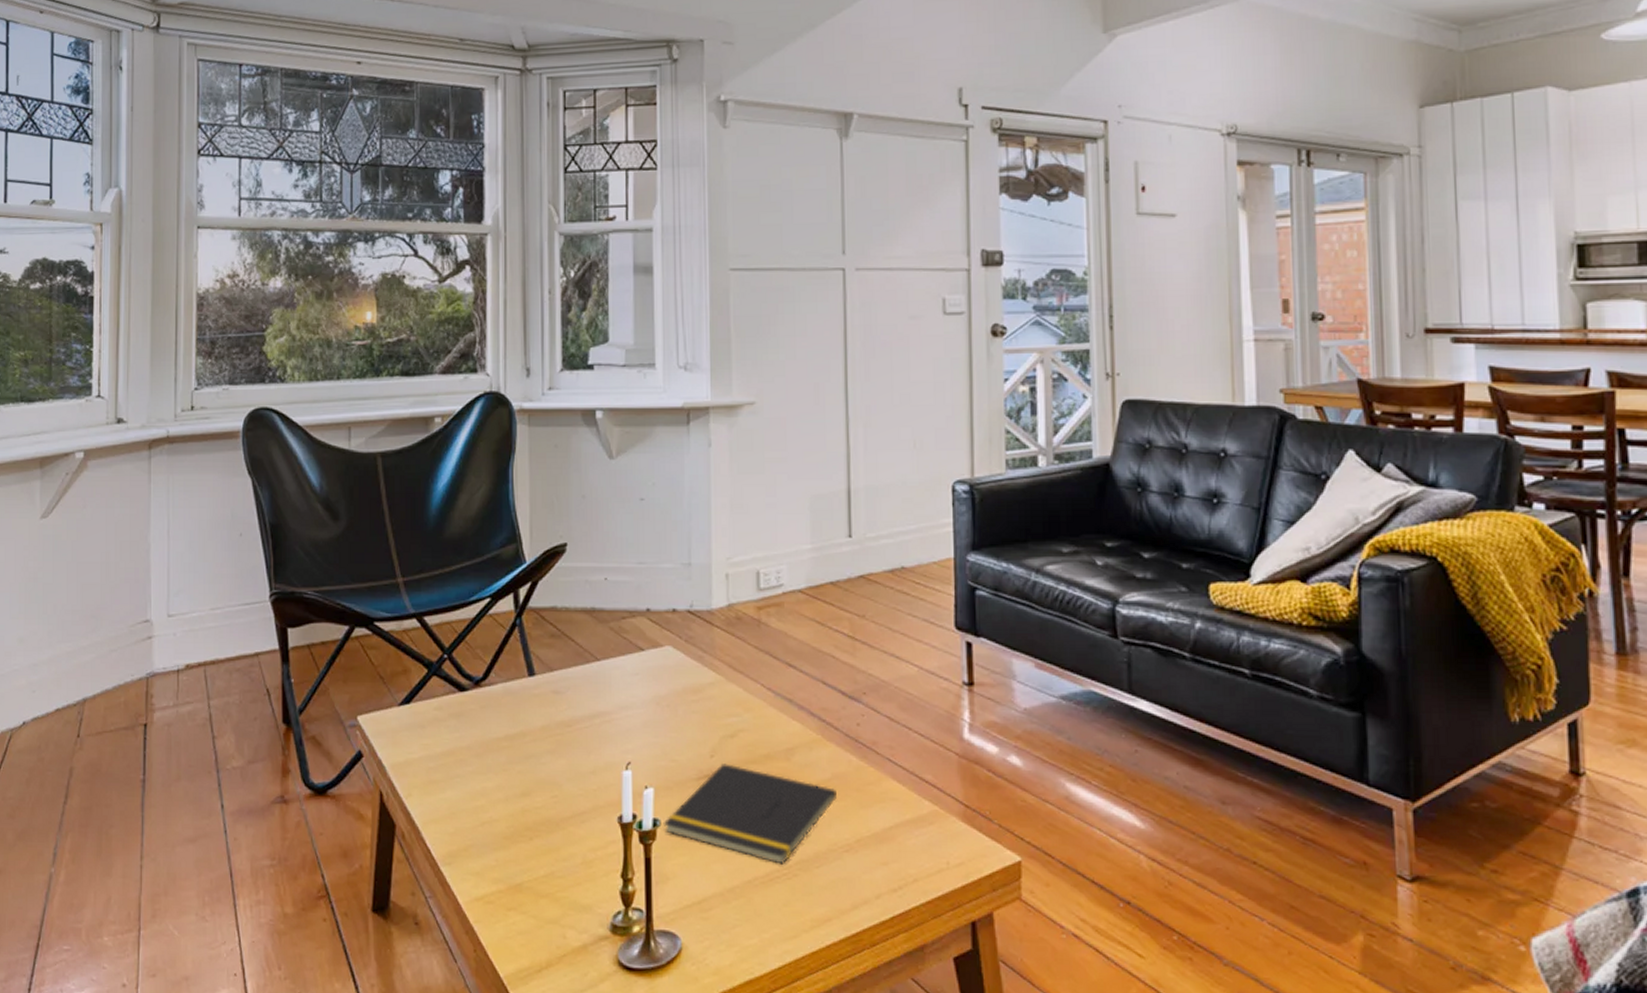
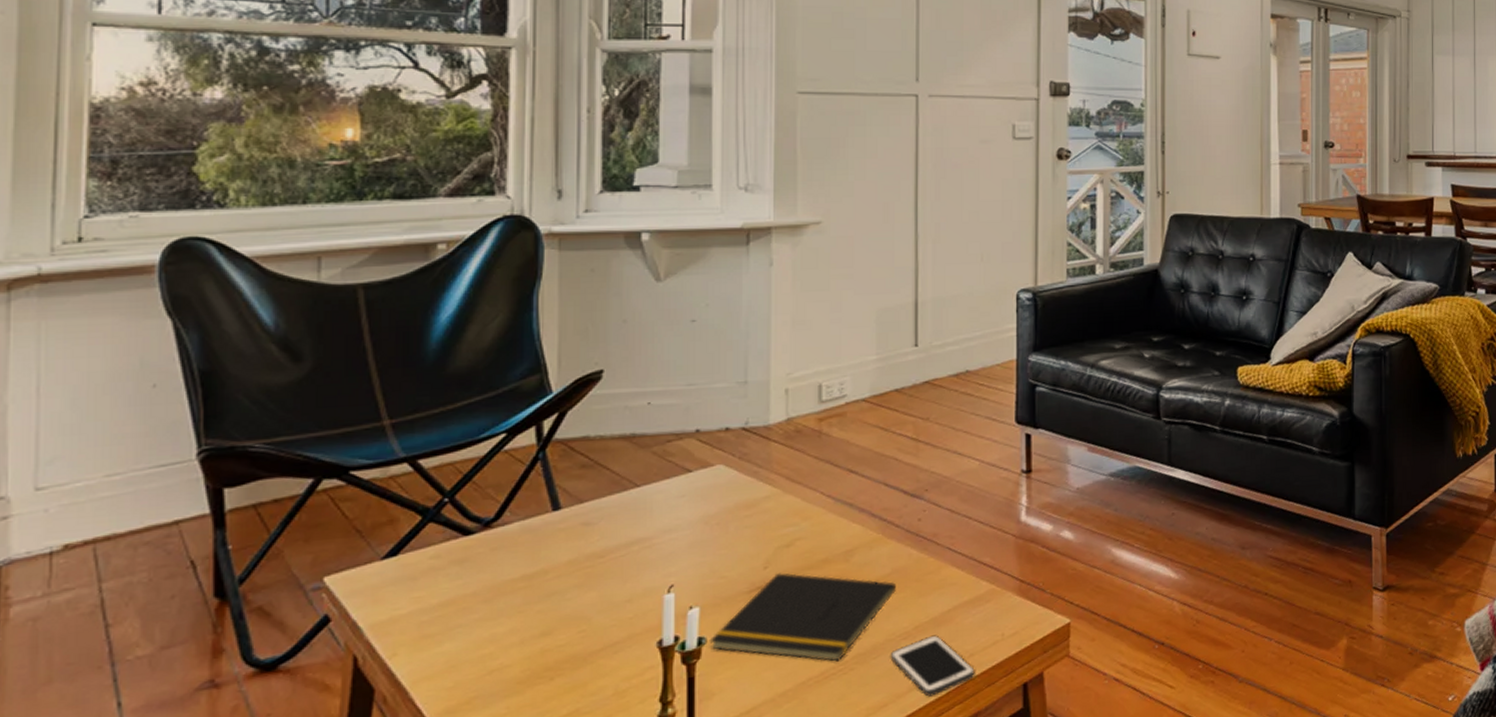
cell phone: none [832,852,920,919] -> present [890,635,975,697]

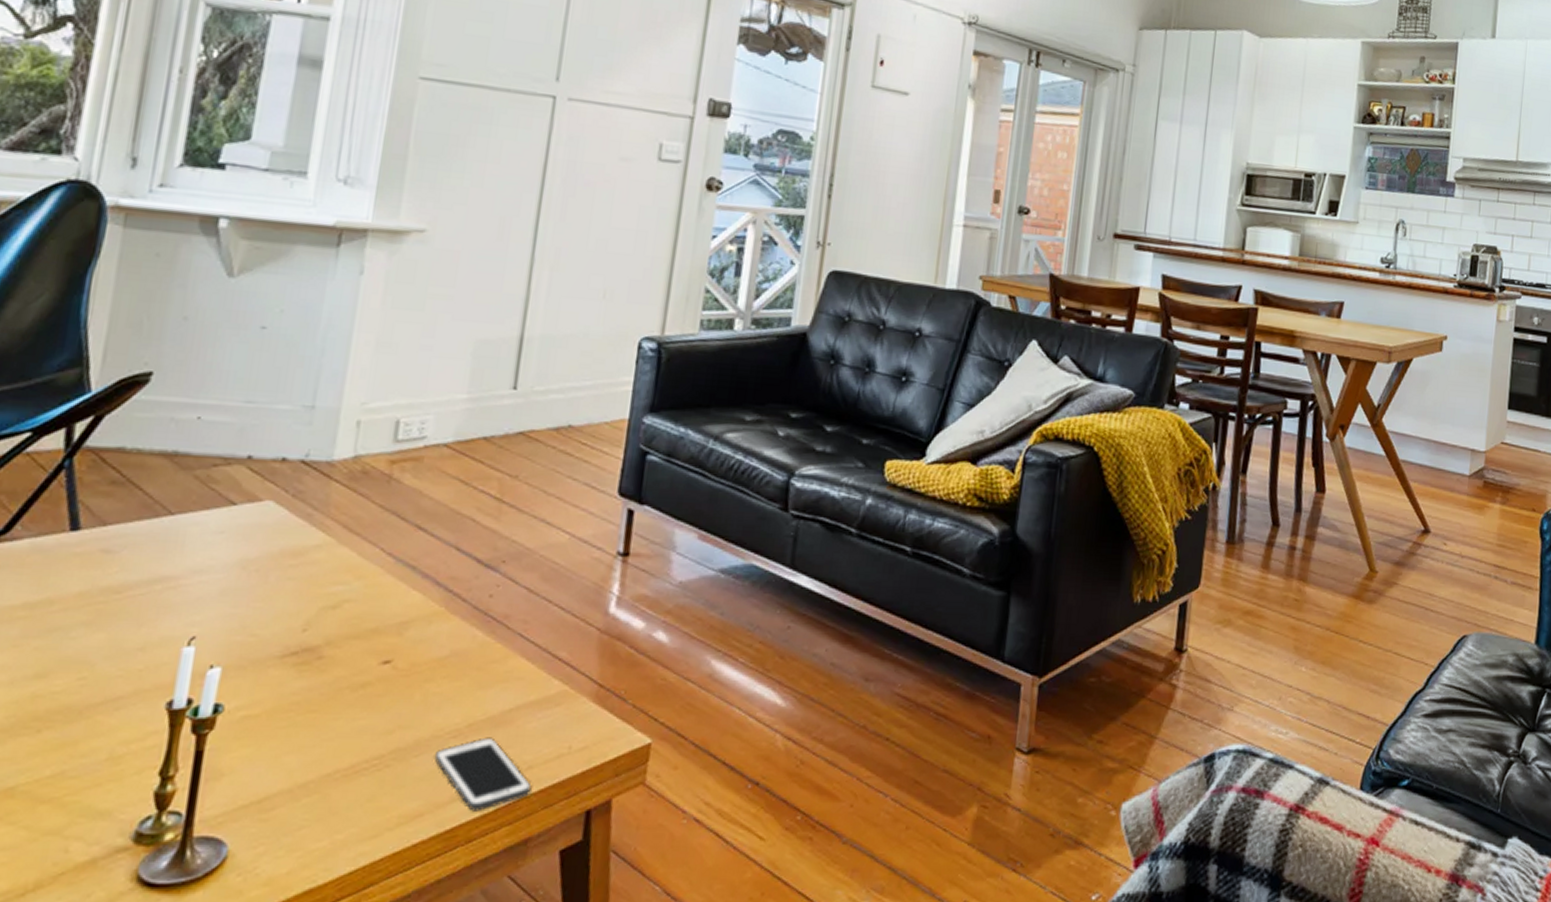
notepad: present [709,573,896,662] -> none [226,639,453,754]

